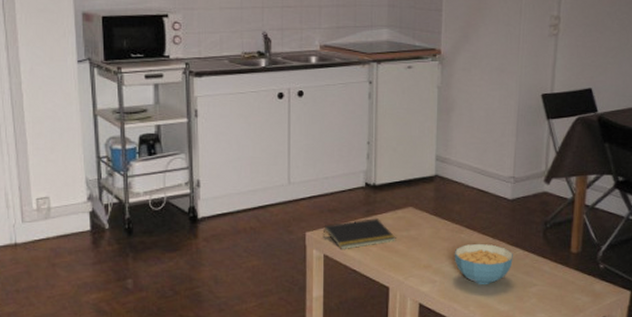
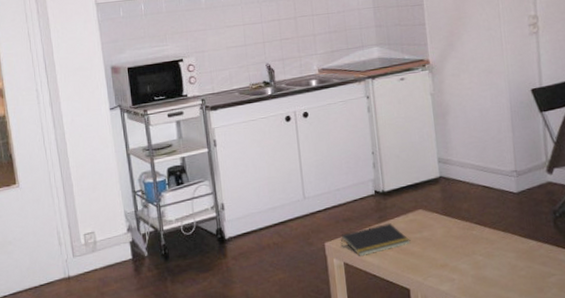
cereal bowl: present [454,243,513,284] -> none [468,238,528,279]

